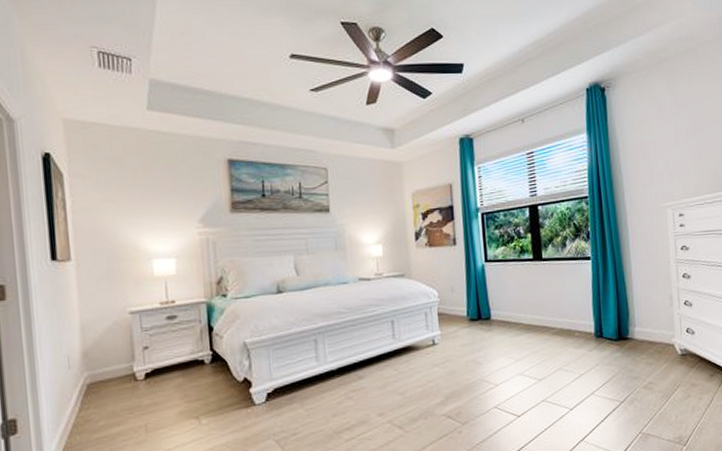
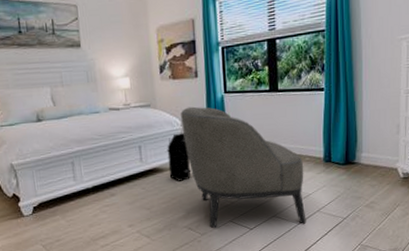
backpack: none [423,305,450,361] -> present [167,133,191,182]
armchair: none [438,276,580,416] -> present [181,106,306,228]

